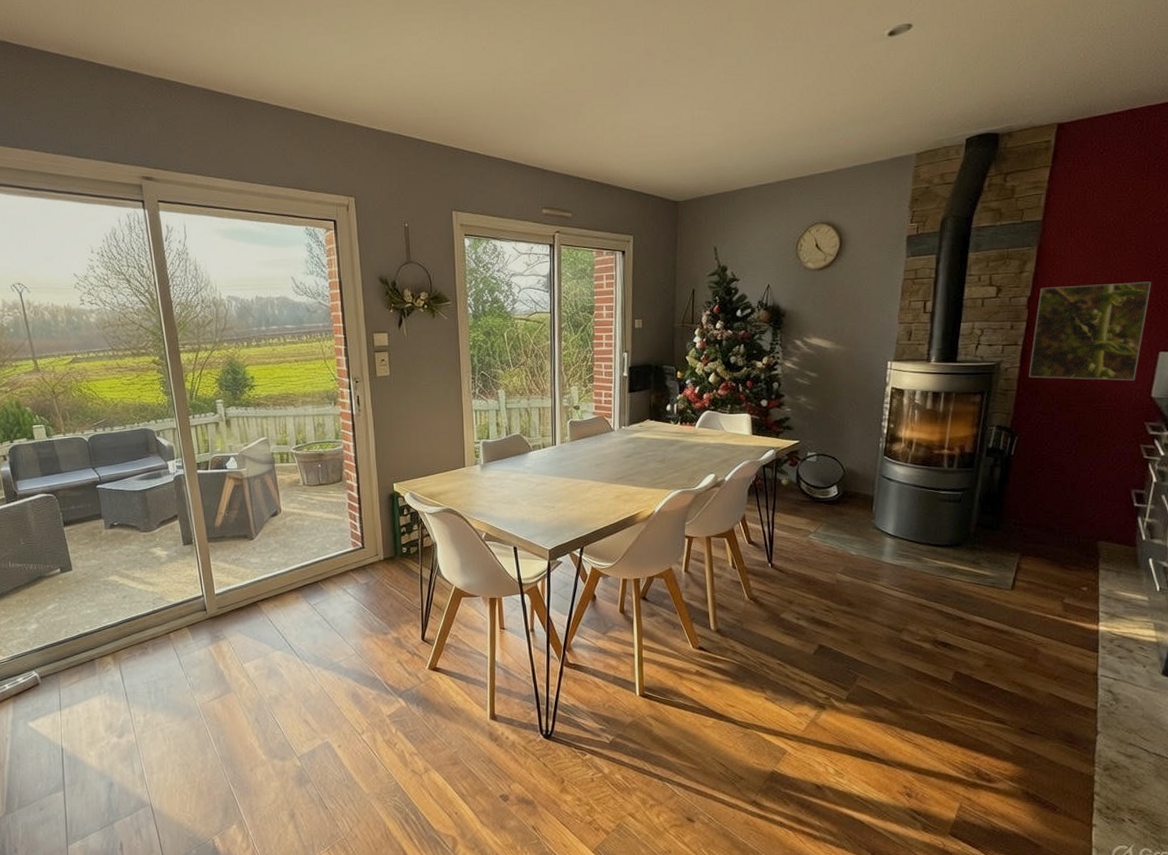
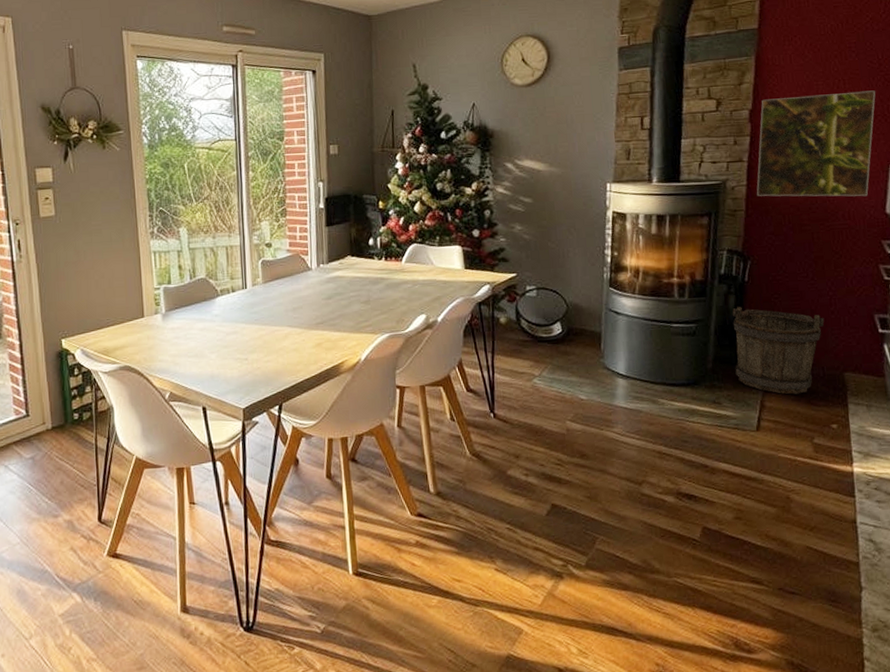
bucket: none [995,478,1083,559] -> present [732,307,825,395]

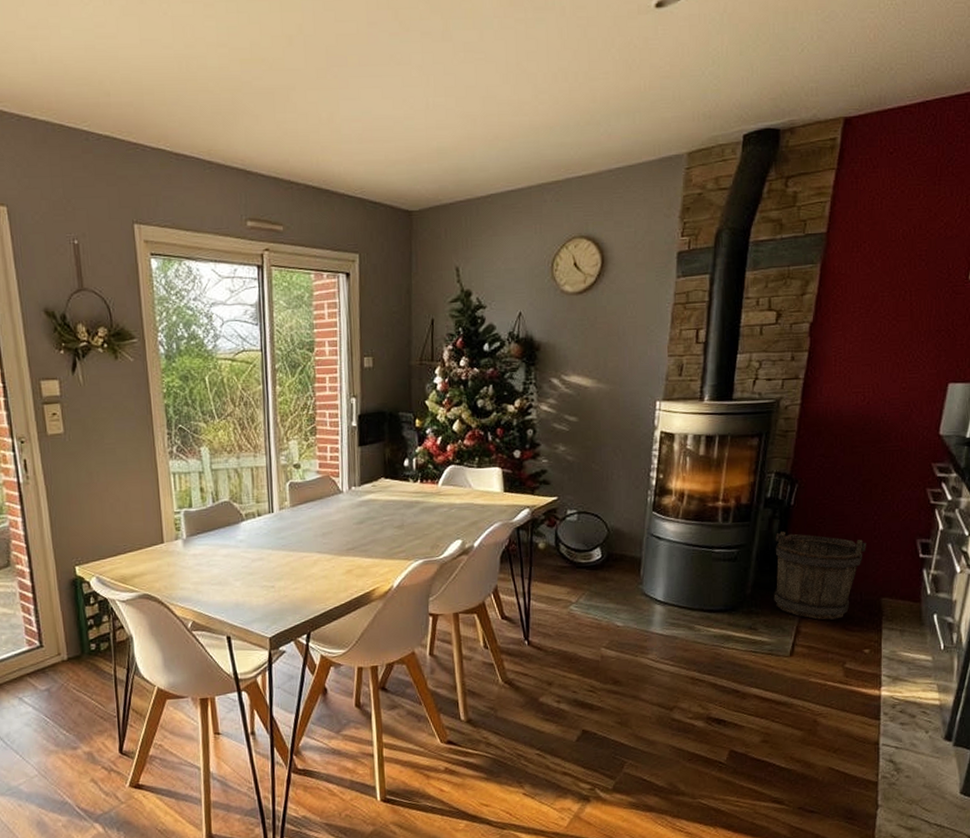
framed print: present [756,90,876,197] -> none [810,303,942,417]

